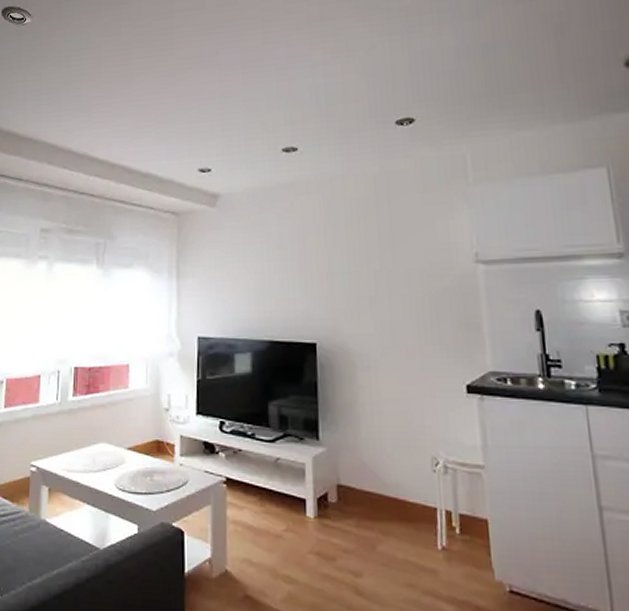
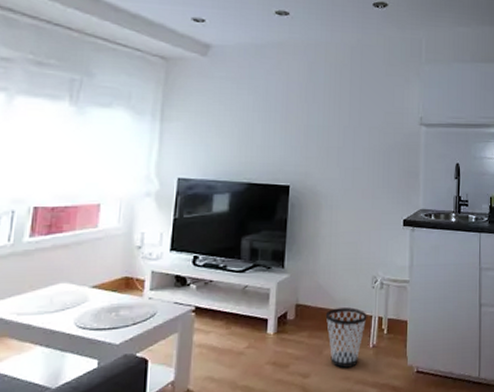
wastebasket: none [374,494,430,572] -> present [325,307,367,368]

